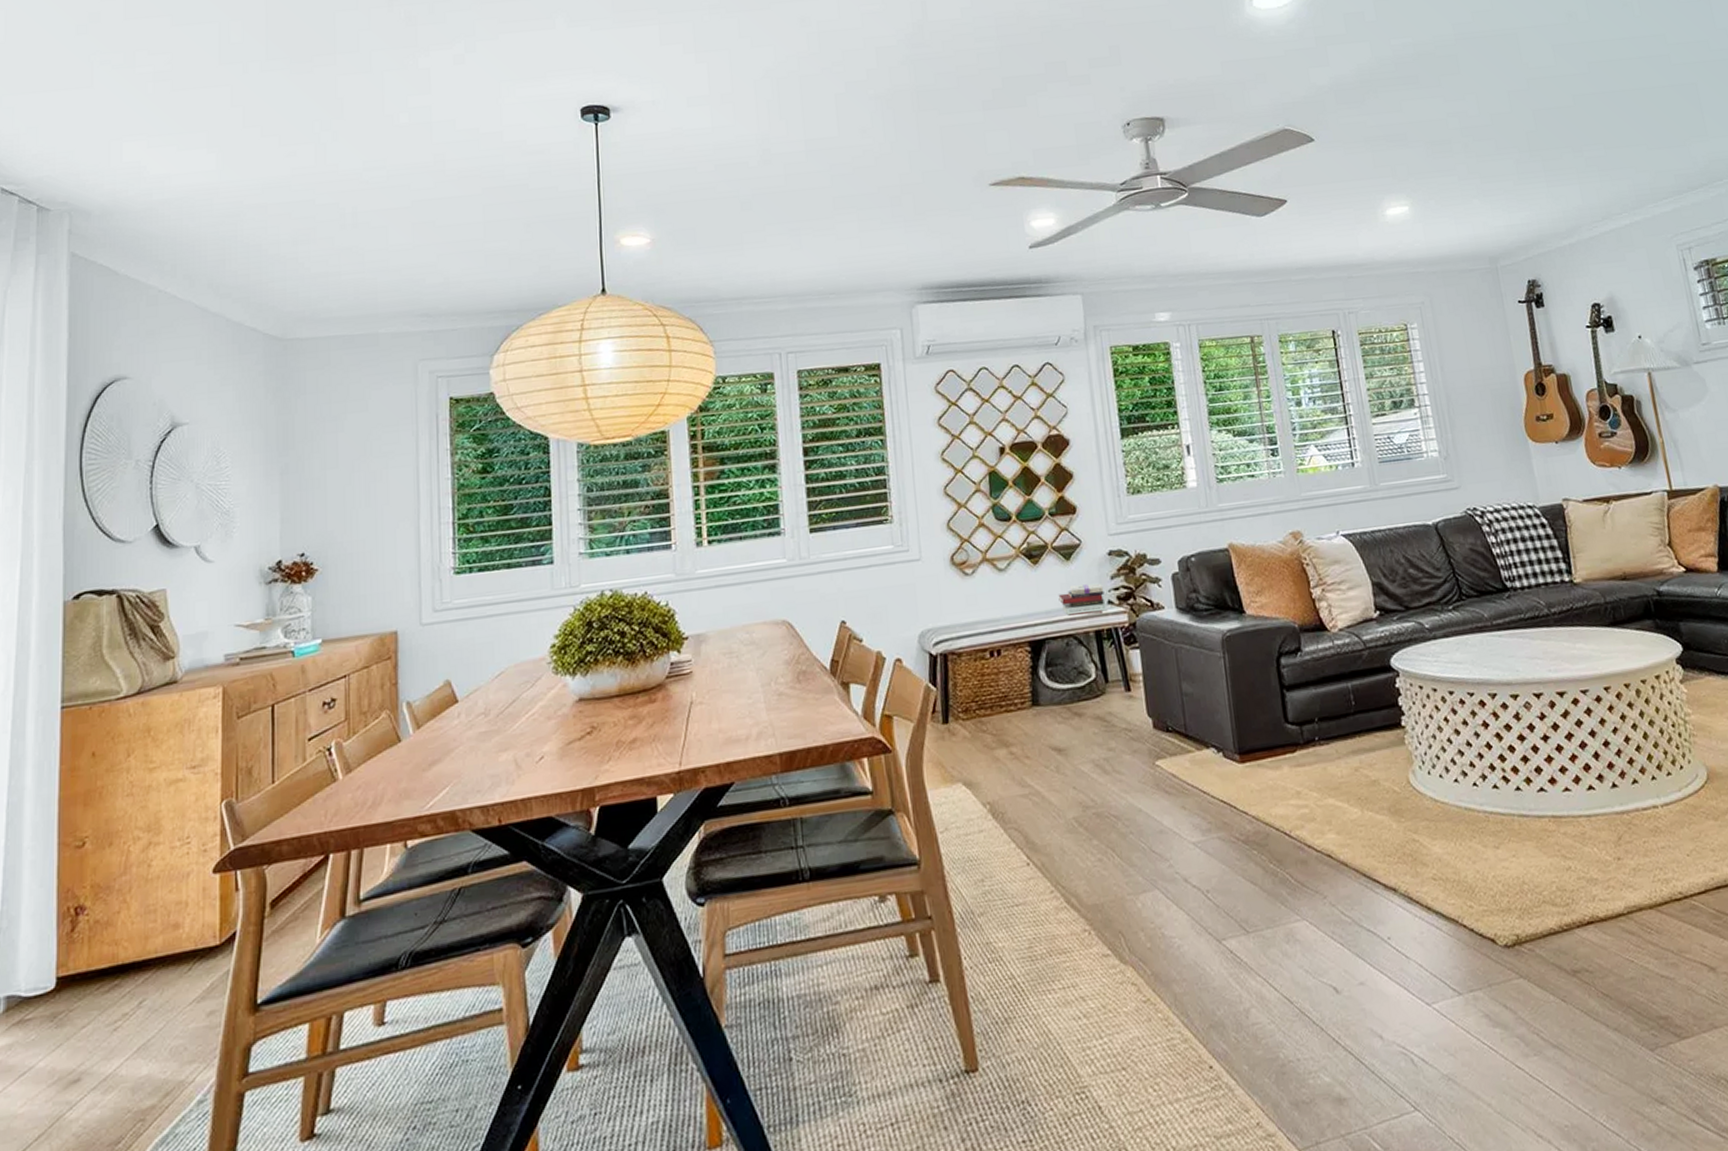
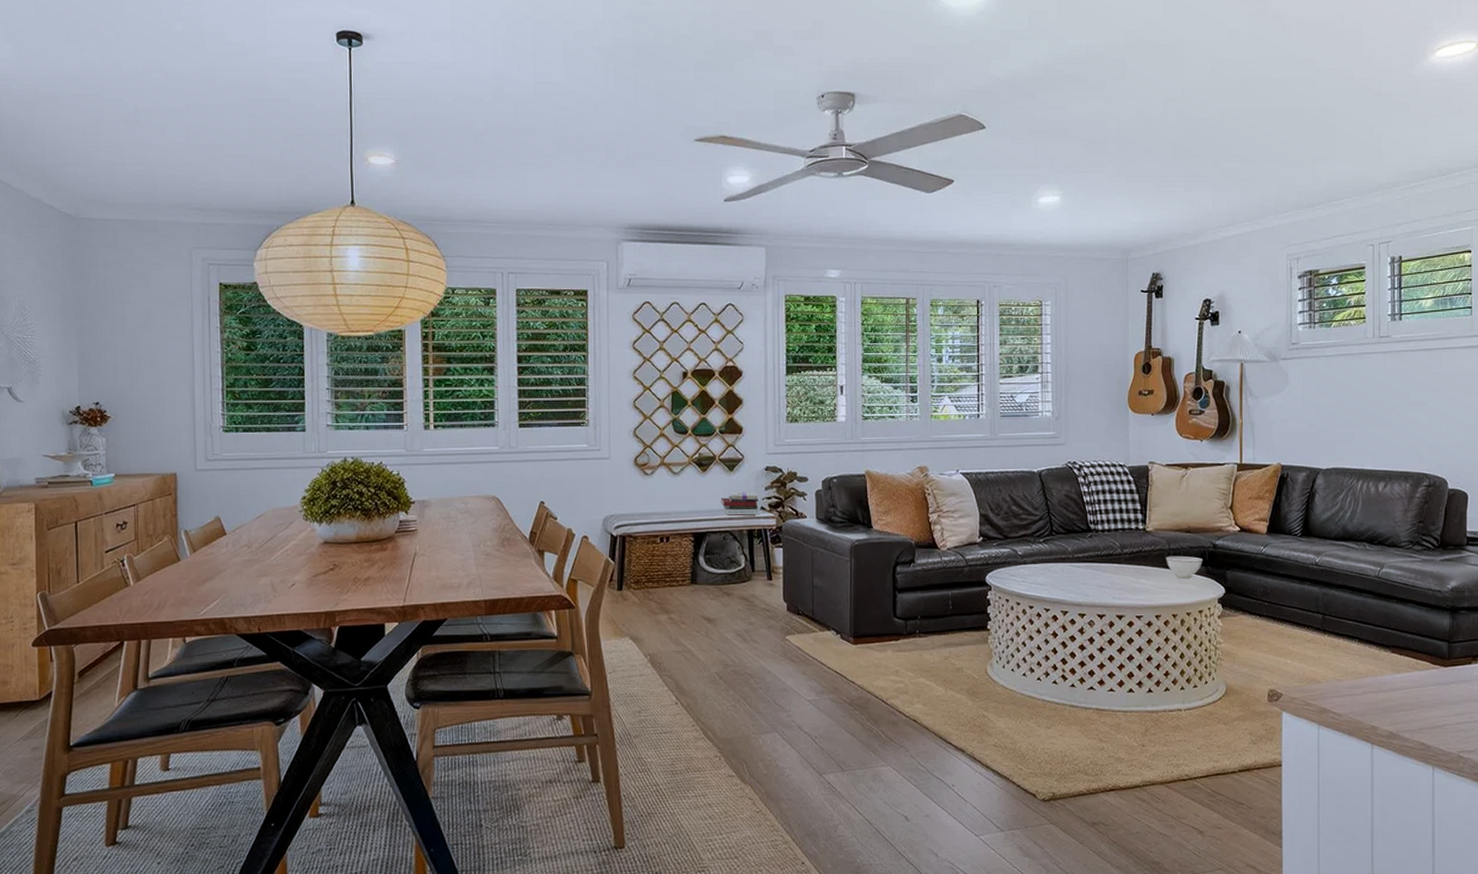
bowl: none [1603,609,1649,639] -> present [1166,556,1204,580]

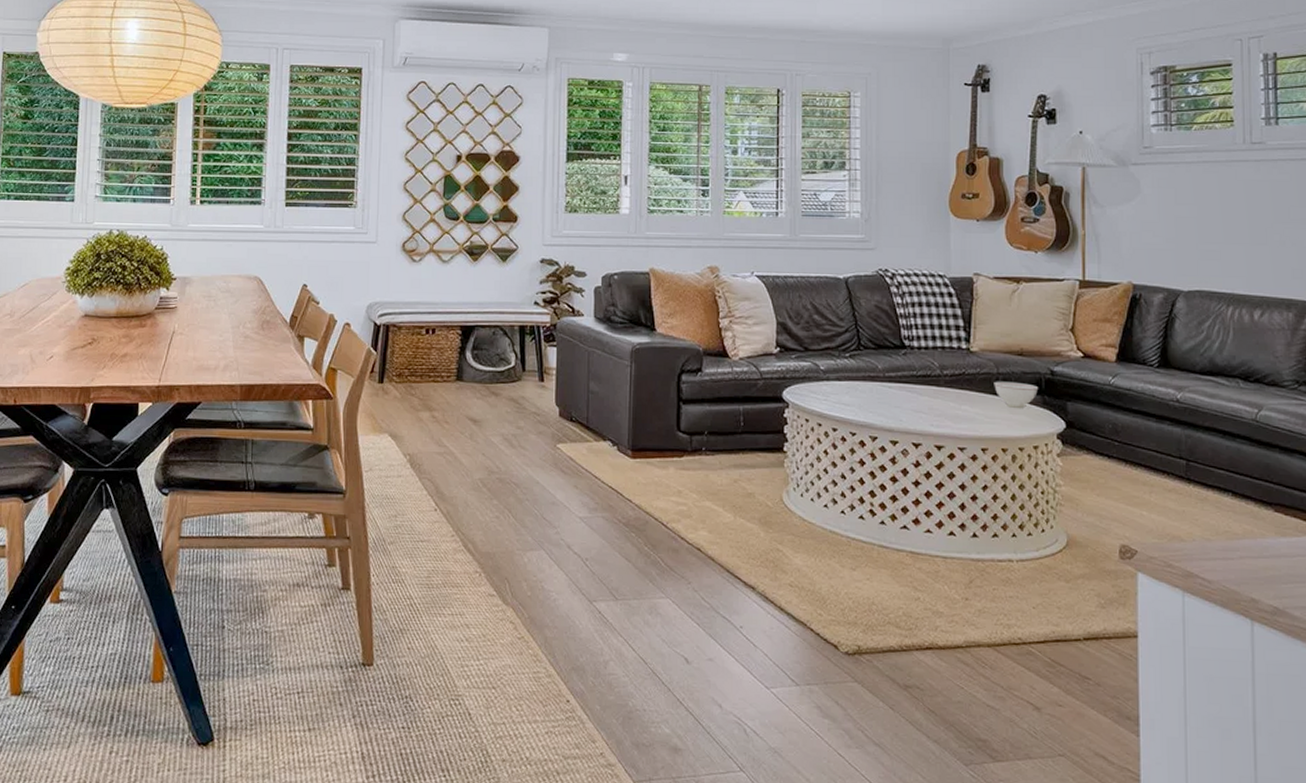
books: present [720,492,759,517] -> none [491,284,532,311]

